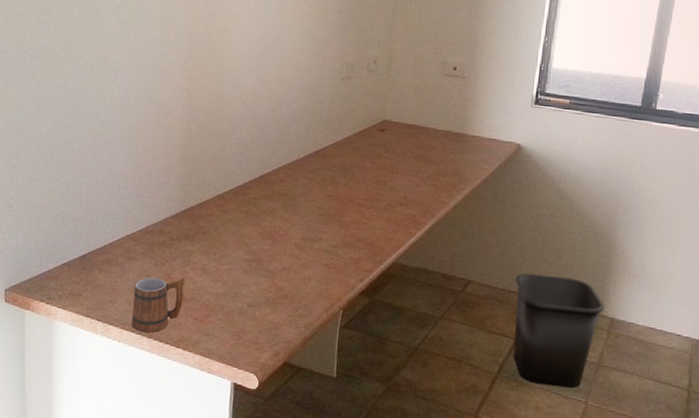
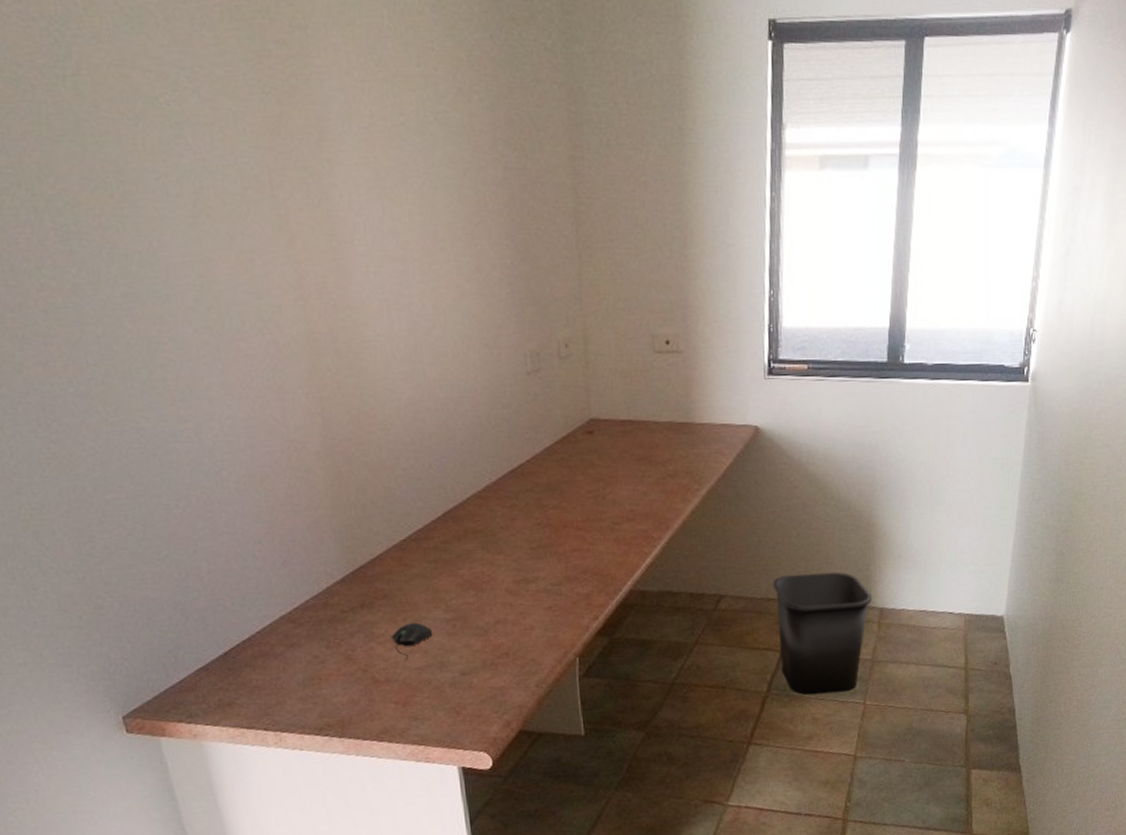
mug: present [131,277,185,333] -> none [305,656,376,732]
computer mouse: none [202,257,234,287] -> present [391,622,433,661]

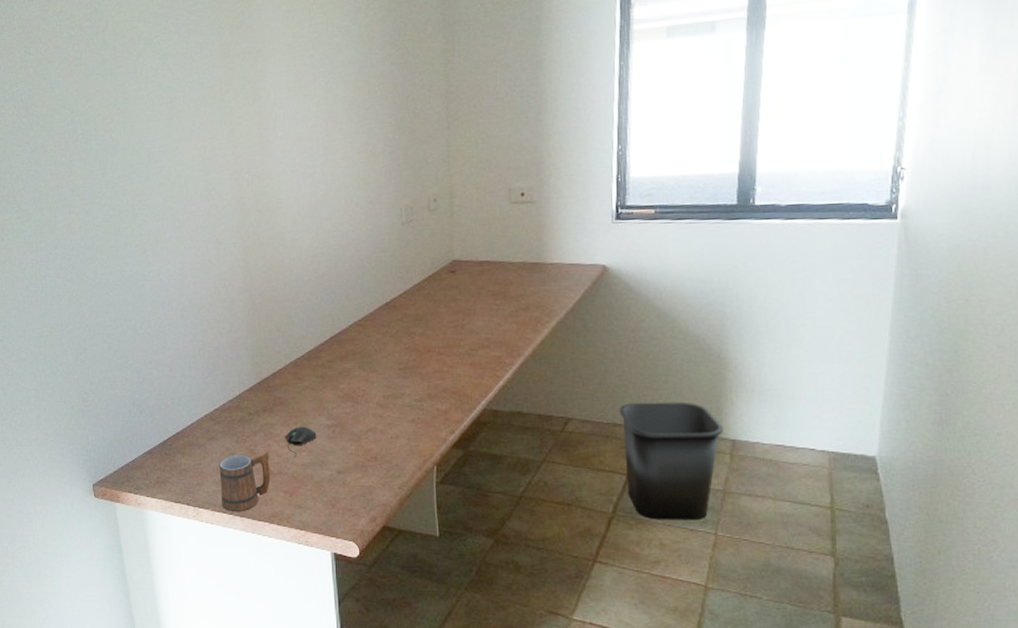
mug: none [305,656,376,732] -> present [219,451,270,511]

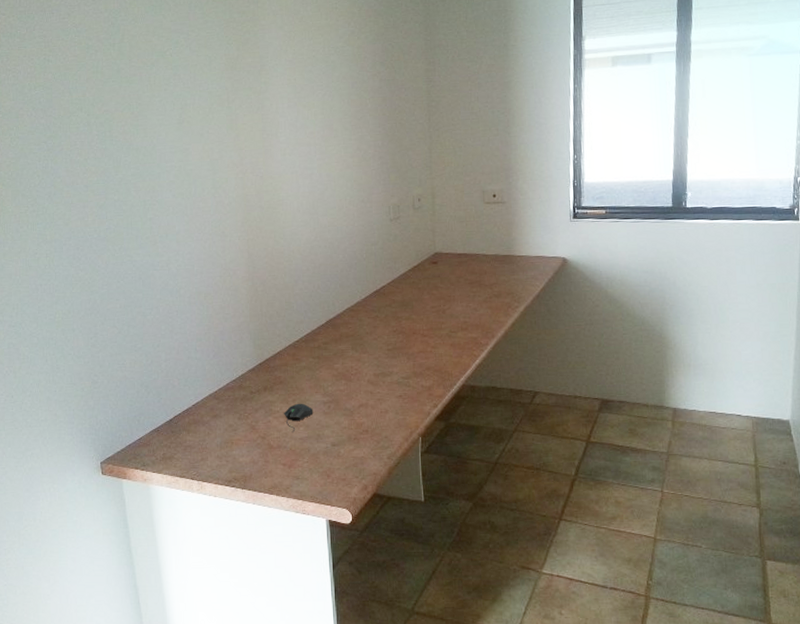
mug: present [219,451,270,511] -> none [222,427,270,484]
waste bin: present [619,401,724,521] -> none [579,375,667,481]

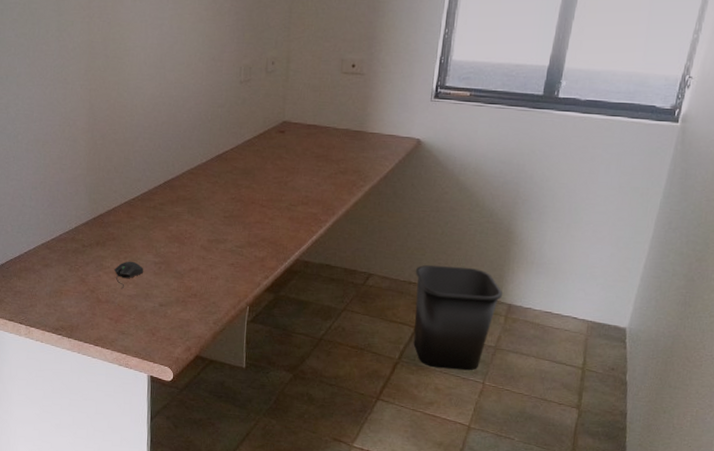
waste bin: none [579,375,667,481] -> present [413,264,504,371]

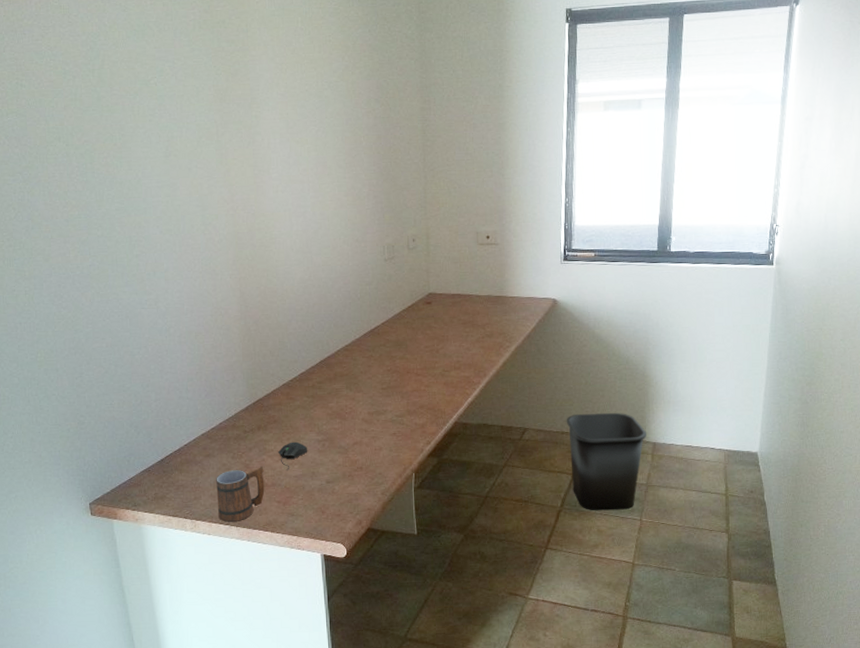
mug: none [51,281,99,333] -> present [216,466,265,522]

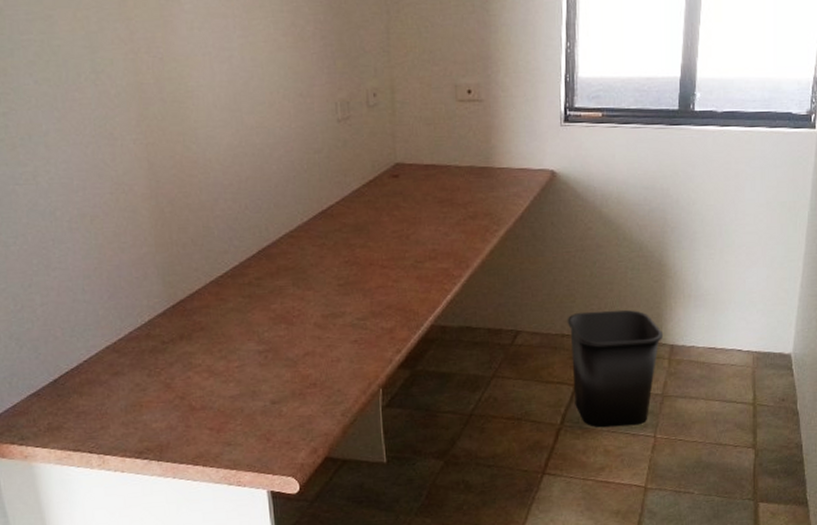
mug: present [216,466,265,522] -> none [128,385,193,456]
computer mouse: present [278,441,308,470] -> none [208,353,246,390]

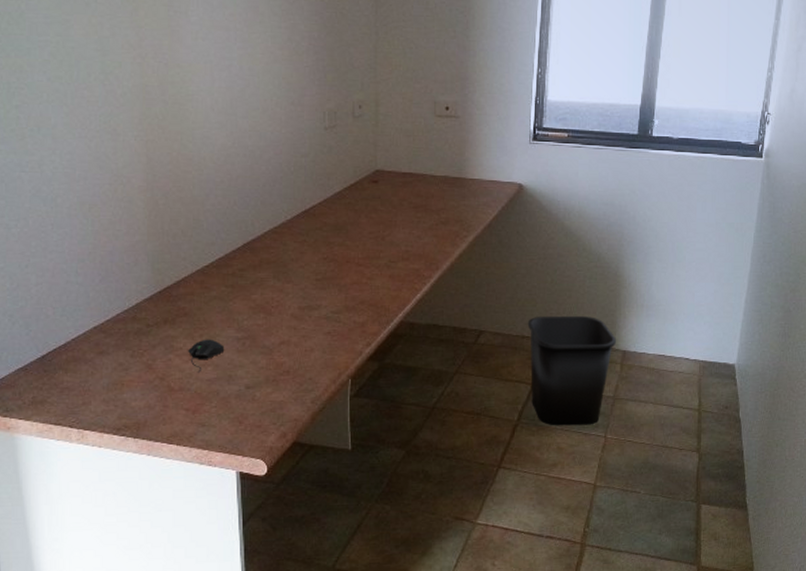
computer mouse: none [208,353,246,390] -> present [188,339,225,373]

